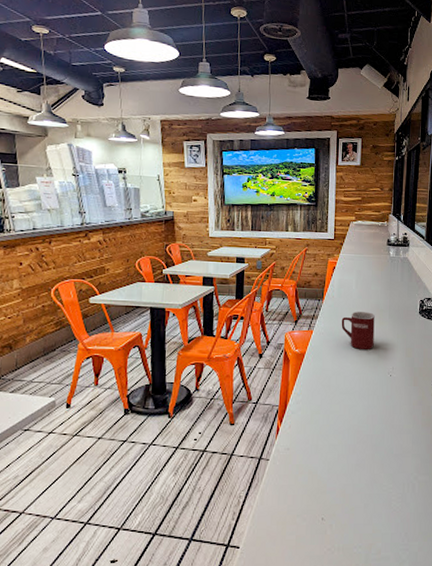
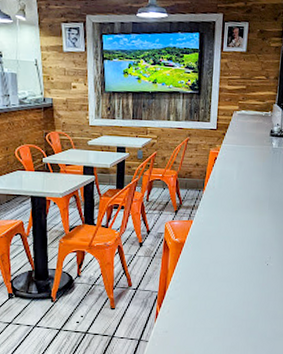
mug: present [341,312,375,349] -> none [221,202,255,239]

